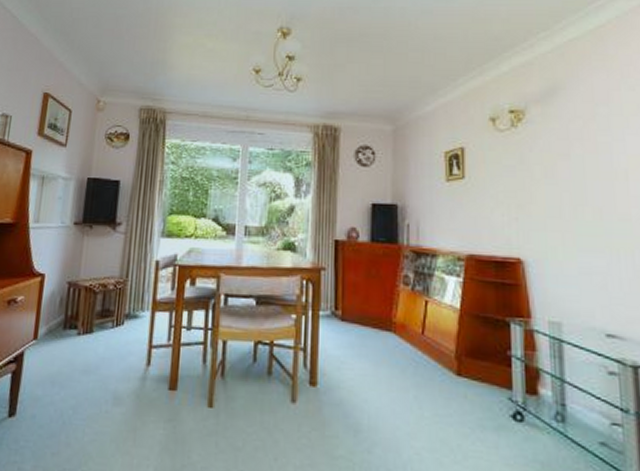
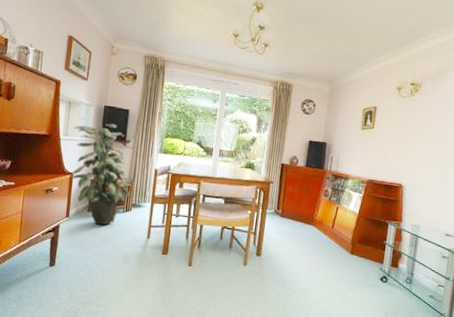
indoor plant: none [42,201,128,349] -> present [71,123,135,226]

